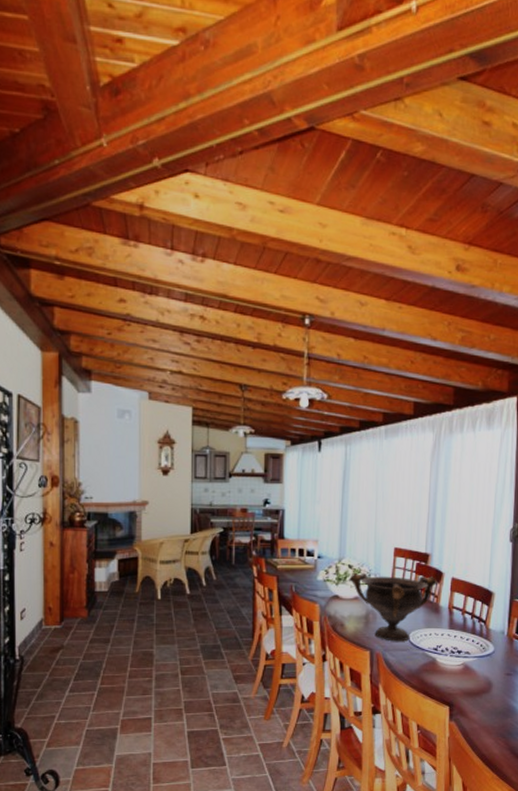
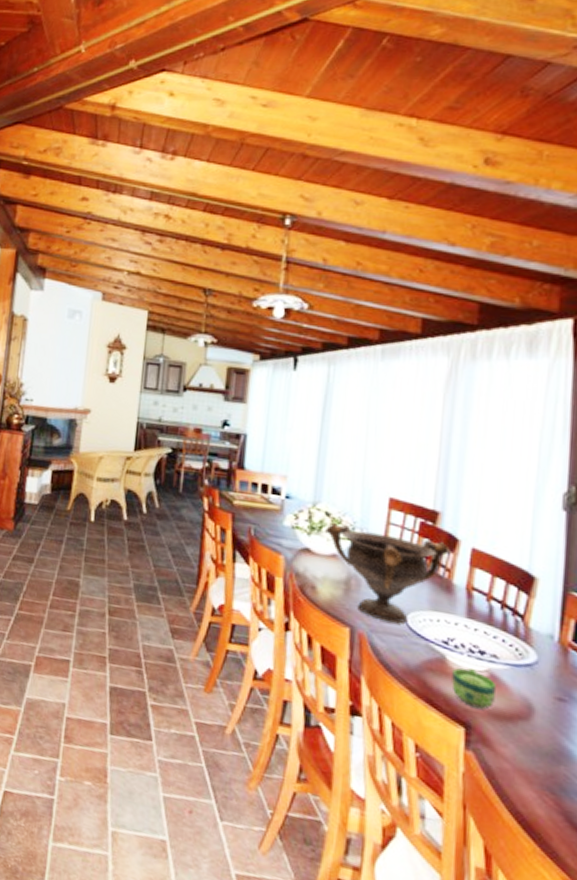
cup: none [440,665,468,691] -> present [451,668,496,710]

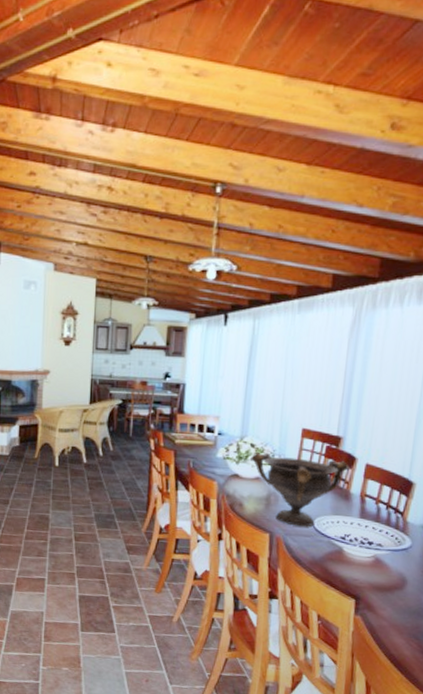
cup: present [451,668,496,710] -> none [346,556,380,585]

